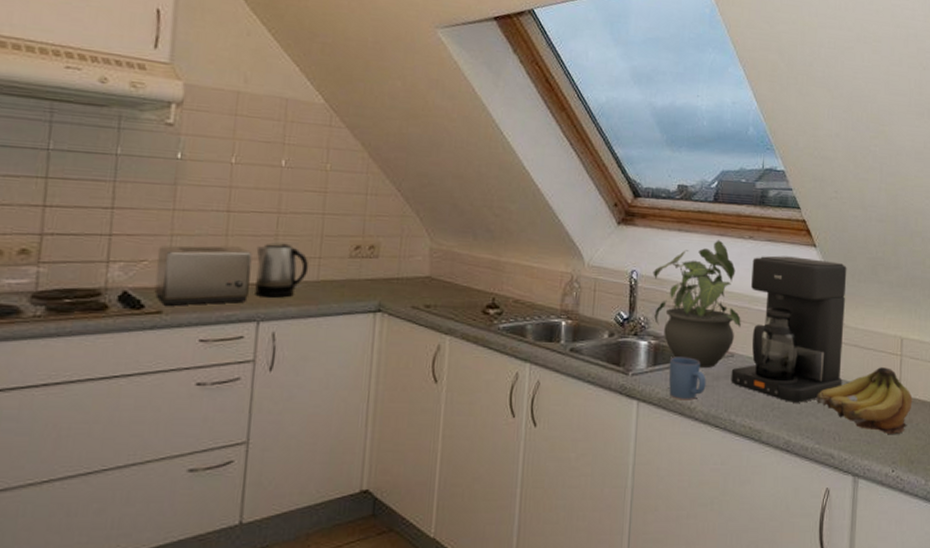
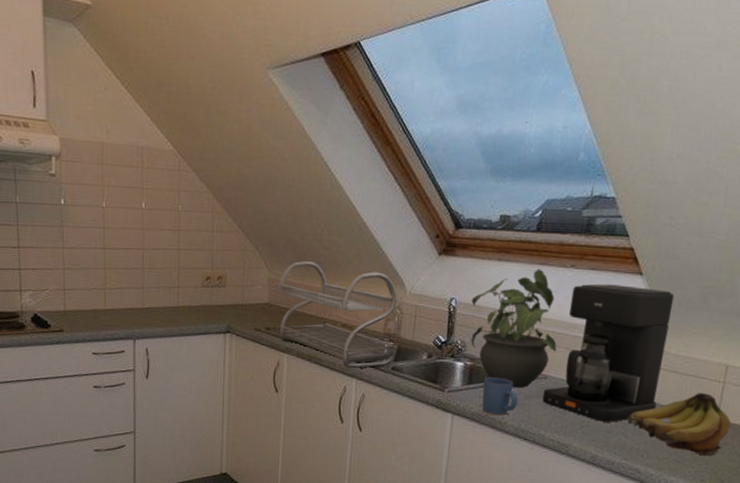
toaster: present [154,245,252,306] -> none [55,277,126,326]
kettle: present [255,242,309,298] -> none [128,274,170,320]
dish rack: none [439,228,576,352] -> present [276,260,398,369]

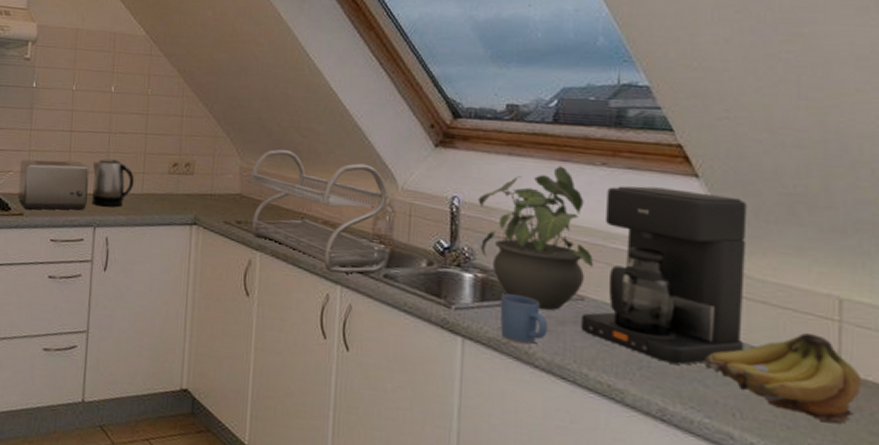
toaster: none [55,277,126,326] -> present [18,159,90,211]
kettle: none [128,274,170,320] -> present [92,158,135,207]

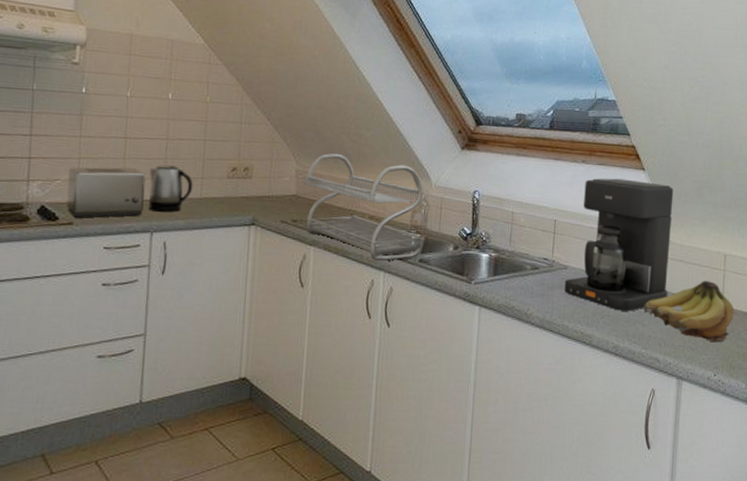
potted plant: present [478,166,593,310] -> none [493,163,574,278]
mug: present [500,293,548,346] -> none [507,268,542,308]

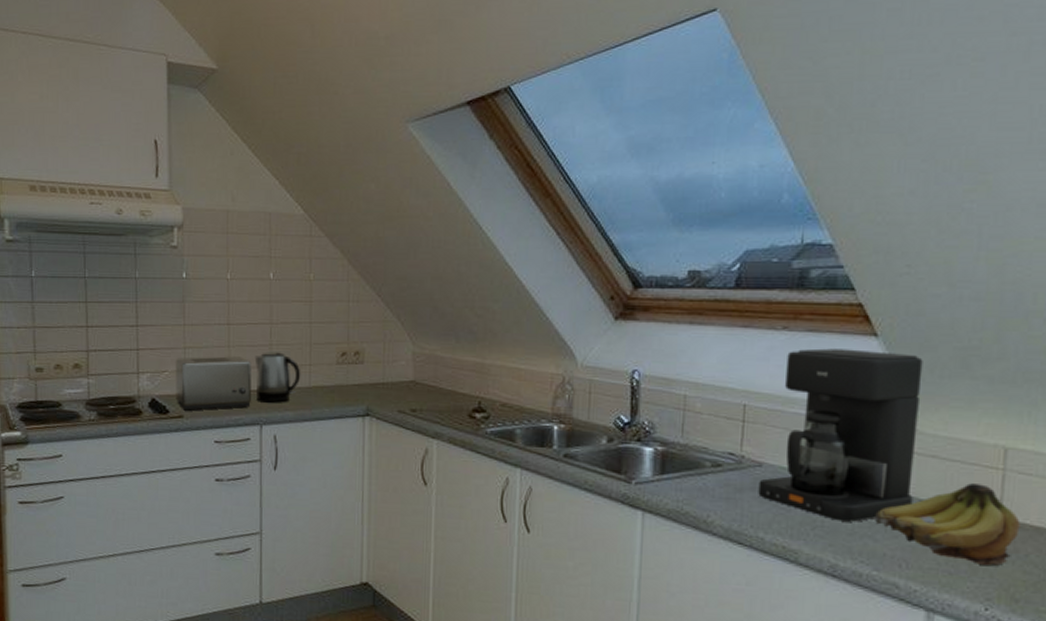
dish rack: present [304,153,425,262] -> none [422,330,570,457]

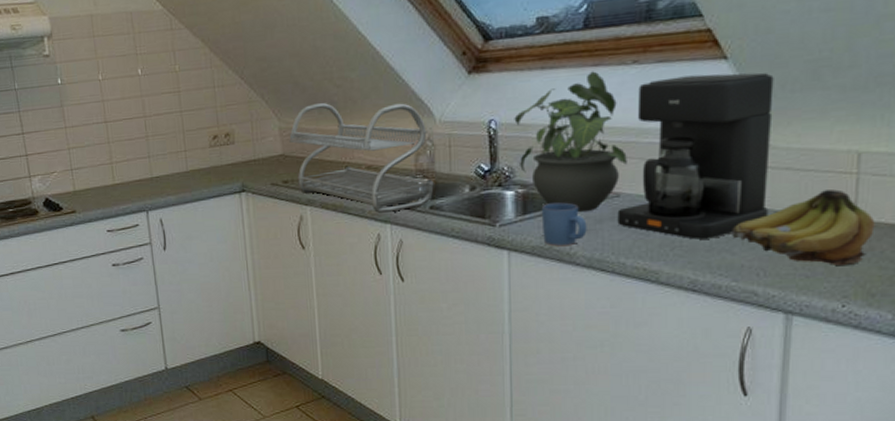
toaster: present [175,356,252,411] -> none [61,151,136,206]
kettle: present [254,352,301,403] -> none [133,142,178,191]
dish rack: none [422,330,570,457] -> present [289,102,434,214]
potted plant: none [658,332,772,478] -> present [514,71,627,212]
mug: none [679,465,727,515] -> present [541,202,587,248]

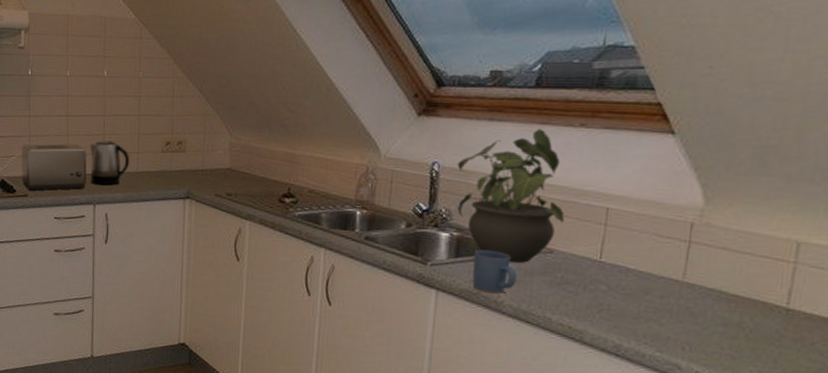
toaster: none [61,151,136,206] -> present [21,144,87,191]
kettle: none [133,142,178,191] -> present [90,140,130,186]
dish rack: present [289,102,434,214] -> none [238,124,372,238]
coffee maker: present [617,72,774,240] -> none [547,145,720,307]
fruit: present [732,189,875,267] -> none [661,275,809,353]

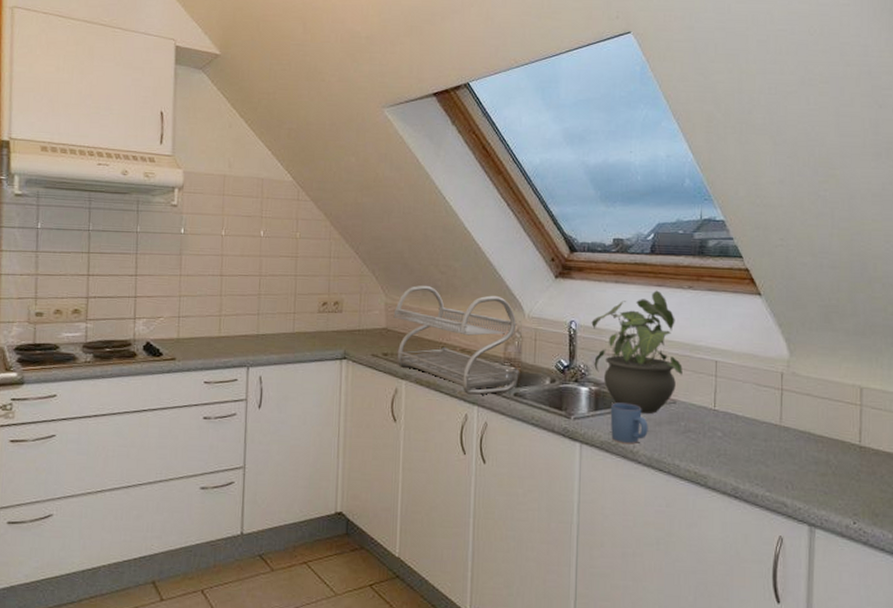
toaster: present [21,144,87,191] -> none [169,304,241,354]
kettle: present [90,140,130,186] -> none [244,301,286,347]
dish rack: none [238,124,372,238] -> present [393,285,519,396]

